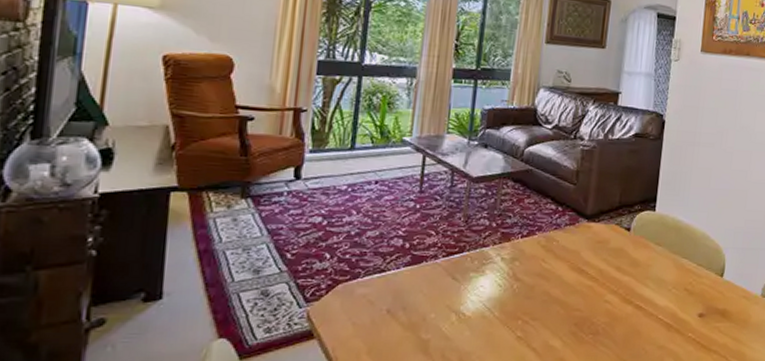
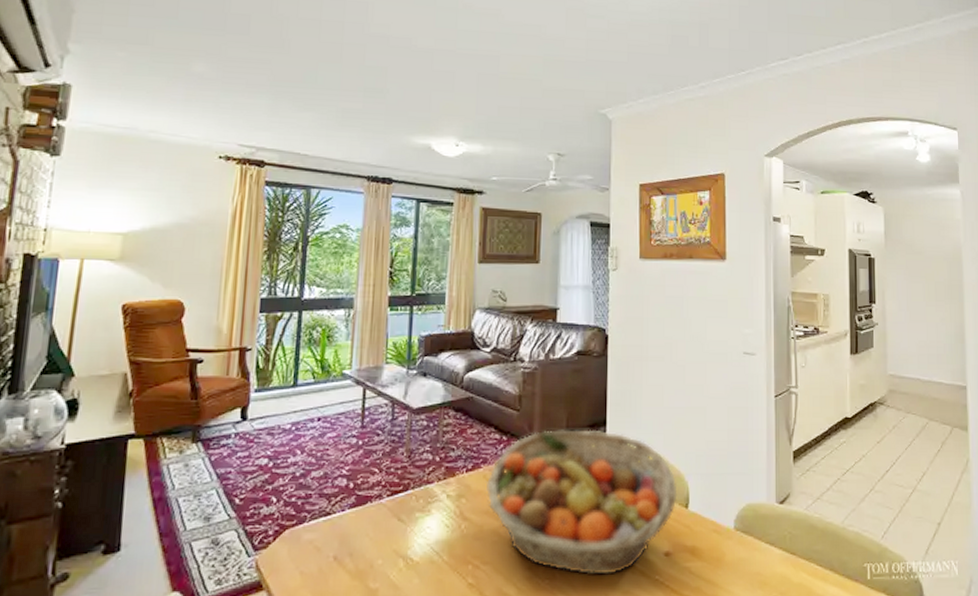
fruit basket: none [538,203,715,332] -> present [485,429,677,575]

